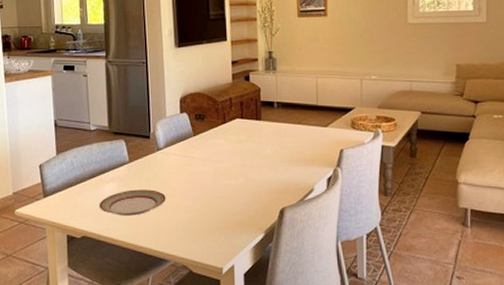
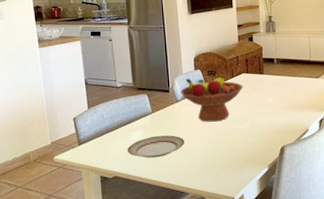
fruit bowl: none [163,122,237,175] -> present [180,77,243,122]

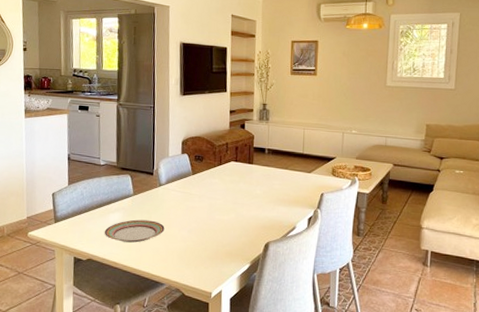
fruit bowl: present [180,77,243,122] -> none [165,161,231,210]

